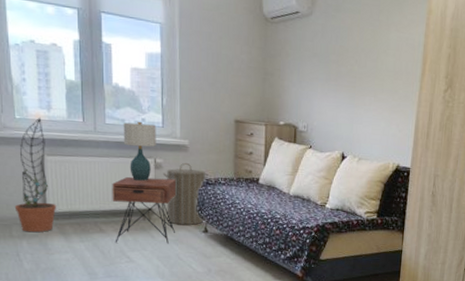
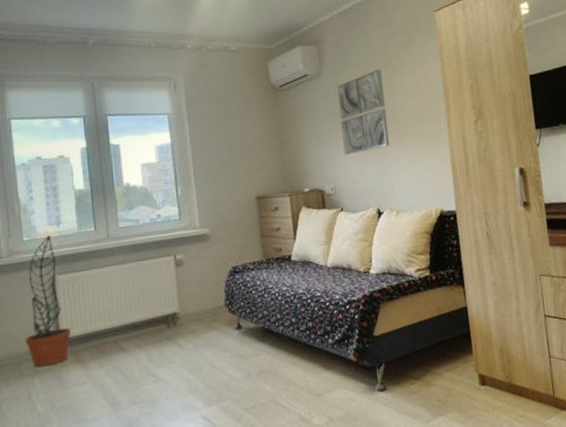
nightstand: present [112,176,176,244] -> none [130,274,205,361]
table lamp: present [123,121,156,181] -> none [137,218,175,284]
laundry hamper: present [162,162,209,226] -> none [184,253,237,326]
wall art: none [321,20,370,98] -> present [337,69,389,155]

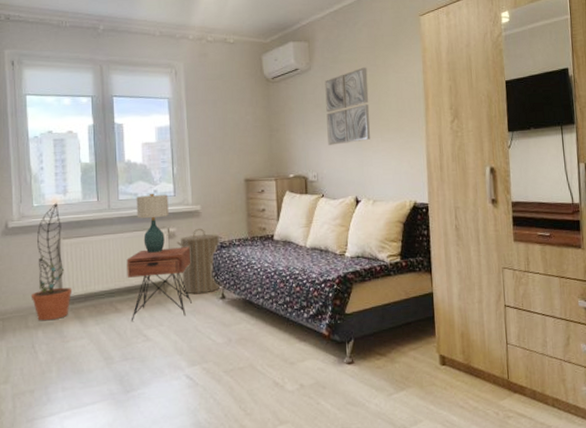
nightstand: none [130,274,205,361] -> present [126,247,192,321]
table lamp: none [137,218,175,284] -> present [136,193,169,253]
laundry hamper: none [184,253,237,326] -> present [176,228,223,294]

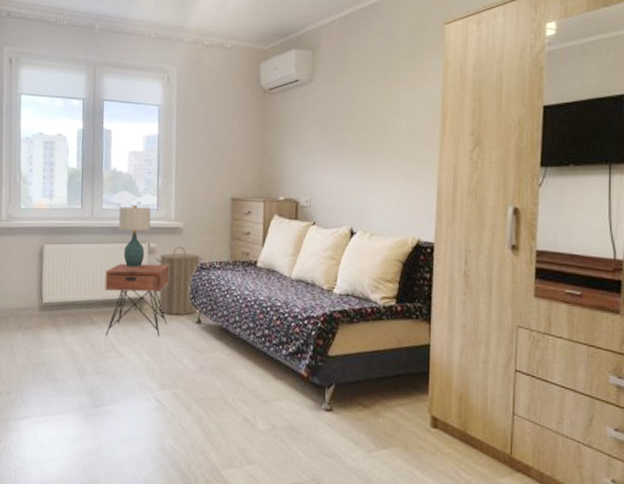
decorative plant: present [30,202,73,321] -> none [13,206,52,325]
wall art: present [325,67,370,145] -> none [325,82,377,168]

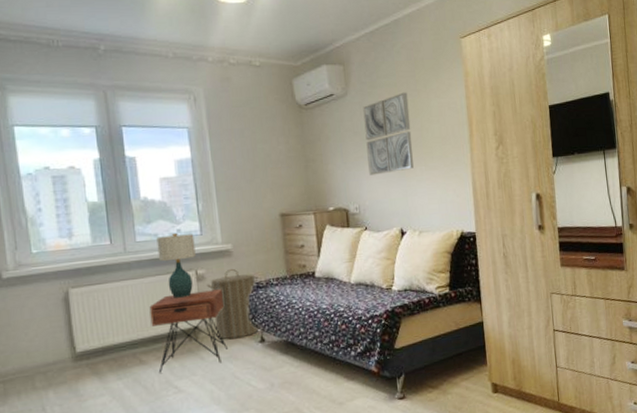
wall art: none [325,82,377,168] -> present [363,92,414,175]

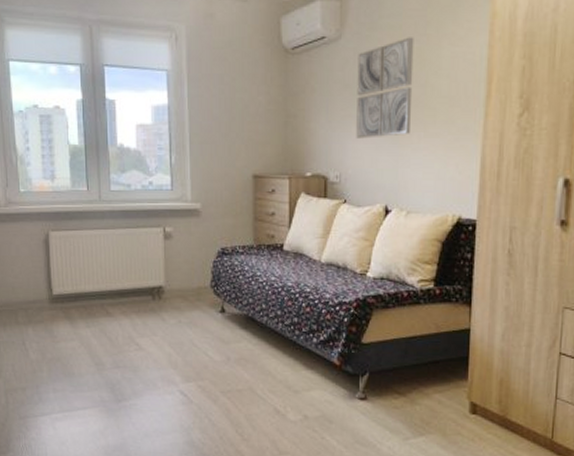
nightstand: present [149,289,227,373] -> none [118,249,188,328]
table lamp: present [156,232,196,298] -> none [129,185,165,254]
laundry hamper: present [206,268,260,340] -> none [172,229,225,305]

